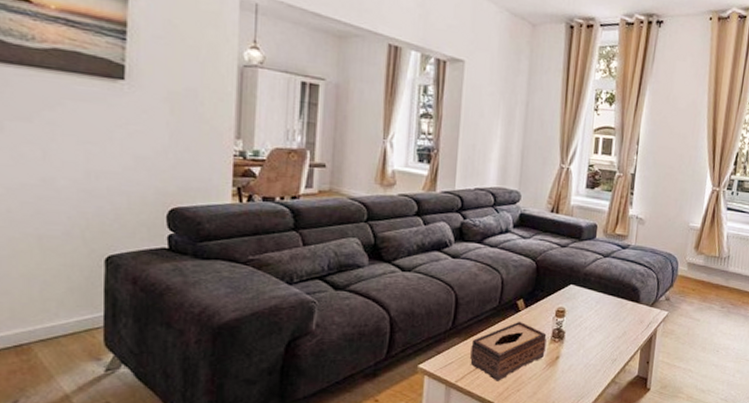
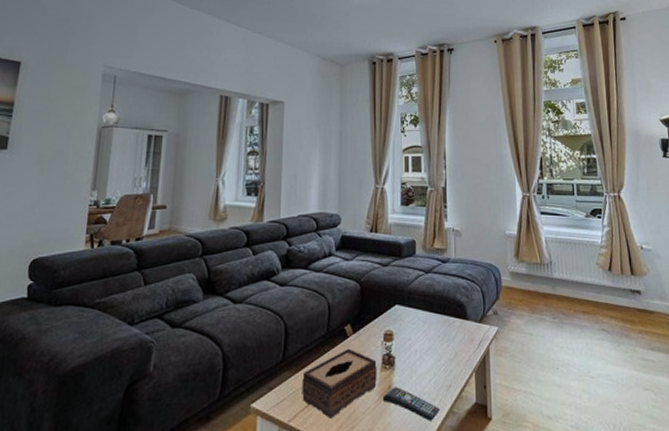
remote control: none [549,358,603,388] -> present [382,387,440,421]

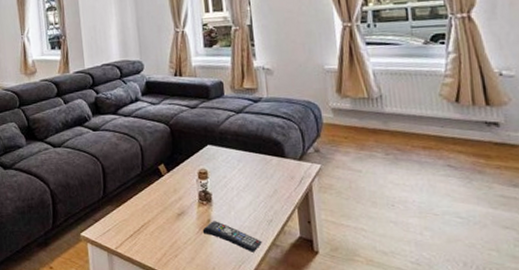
tissue box: present [302,348,377,419] -> none [123,185,196,247]

